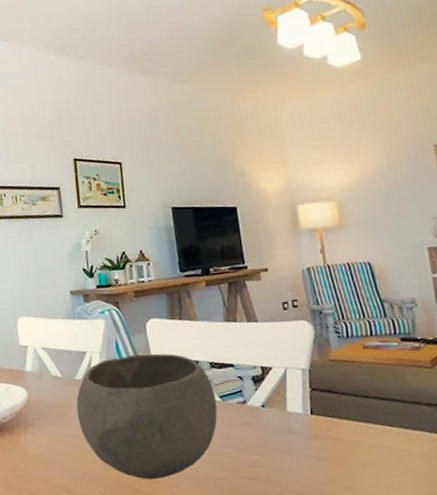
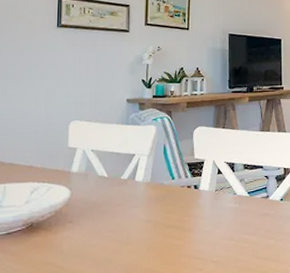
bowl: present [76,353,218,479] -> none [118,156,245,266]

